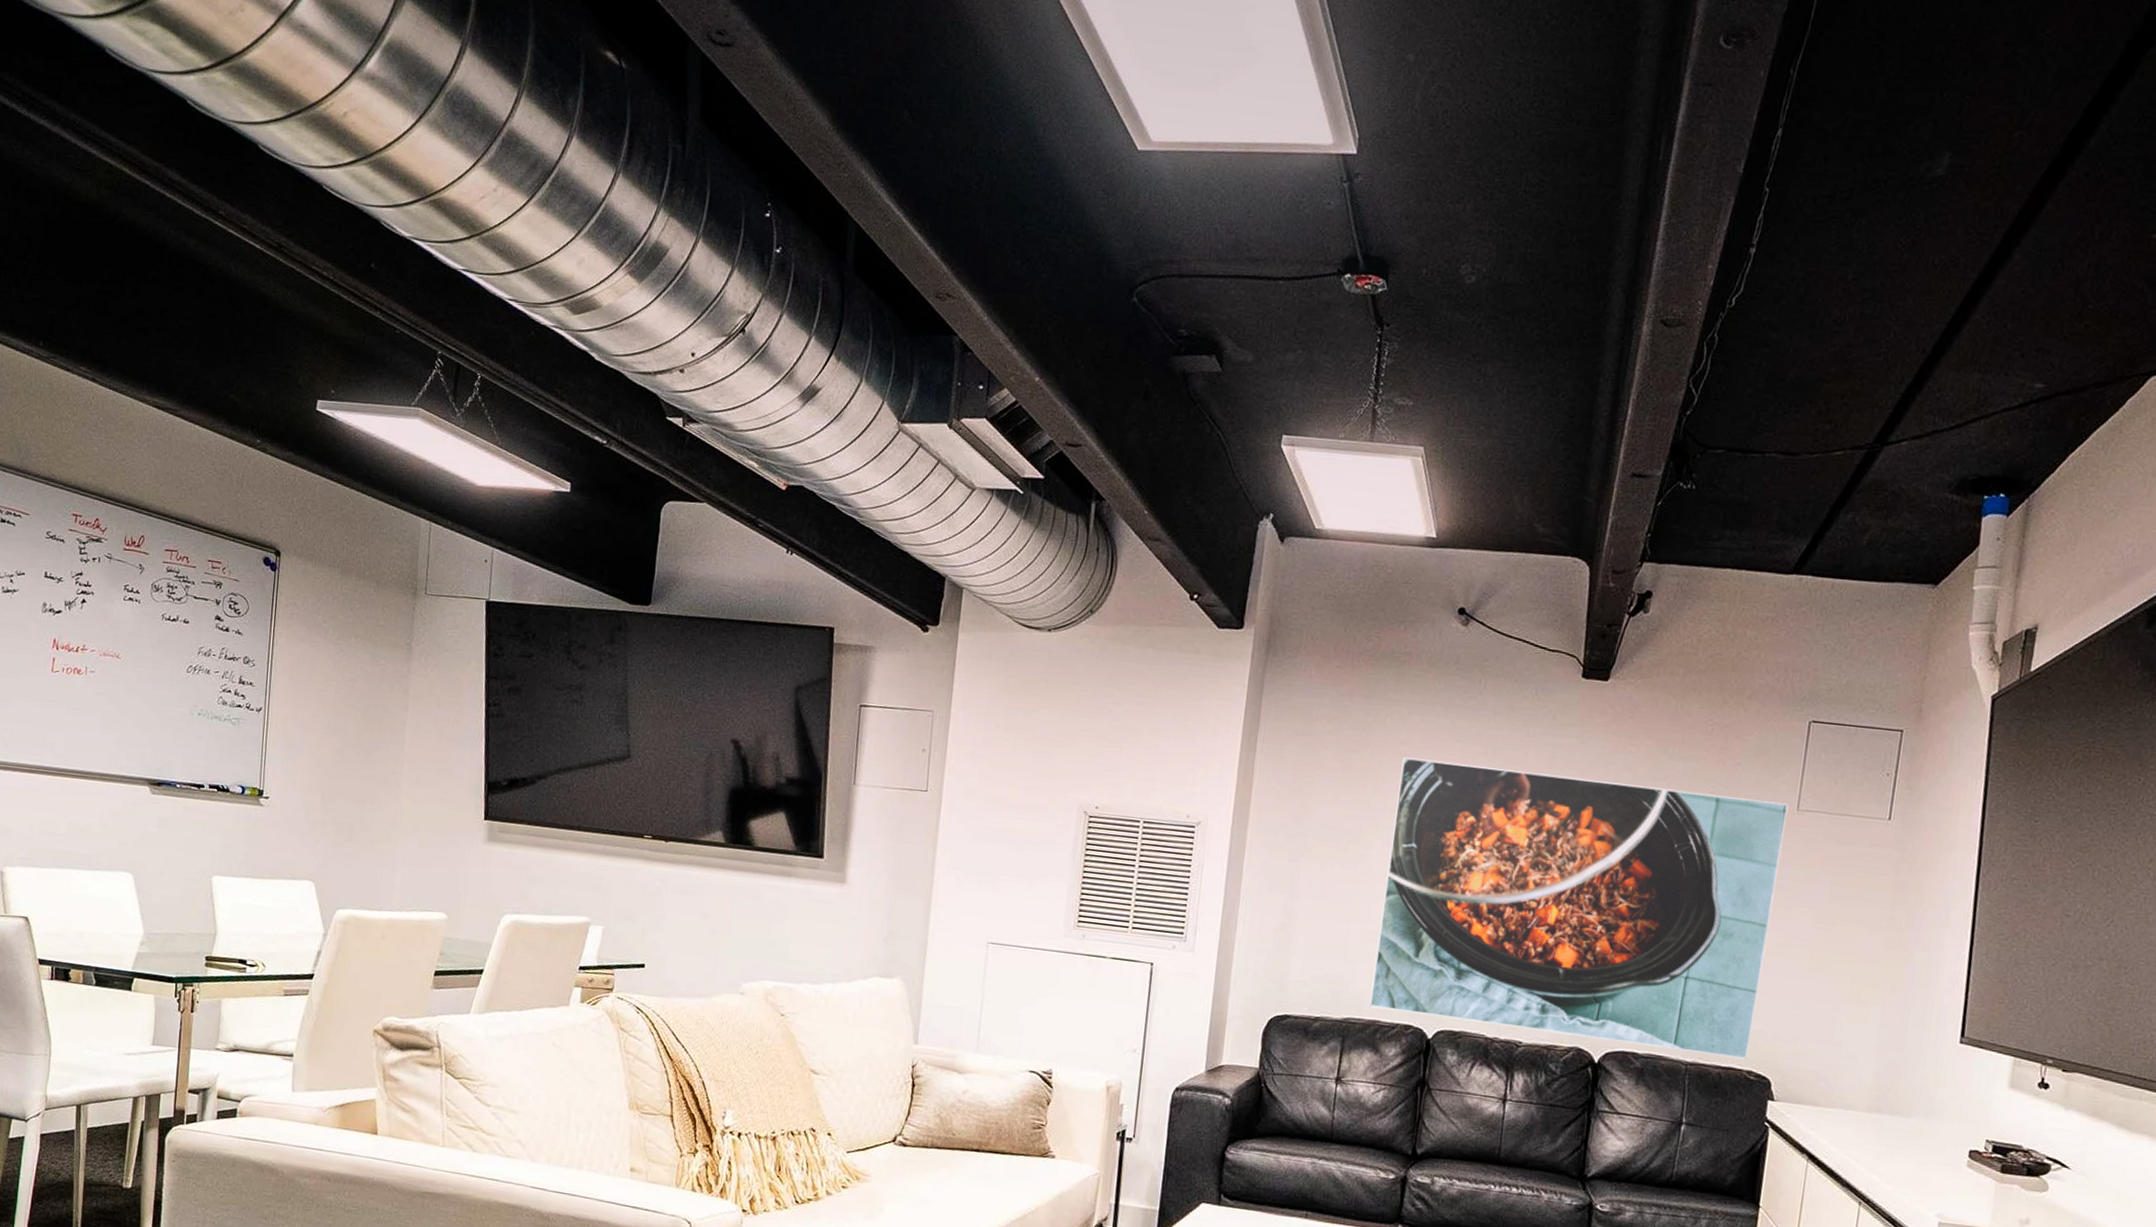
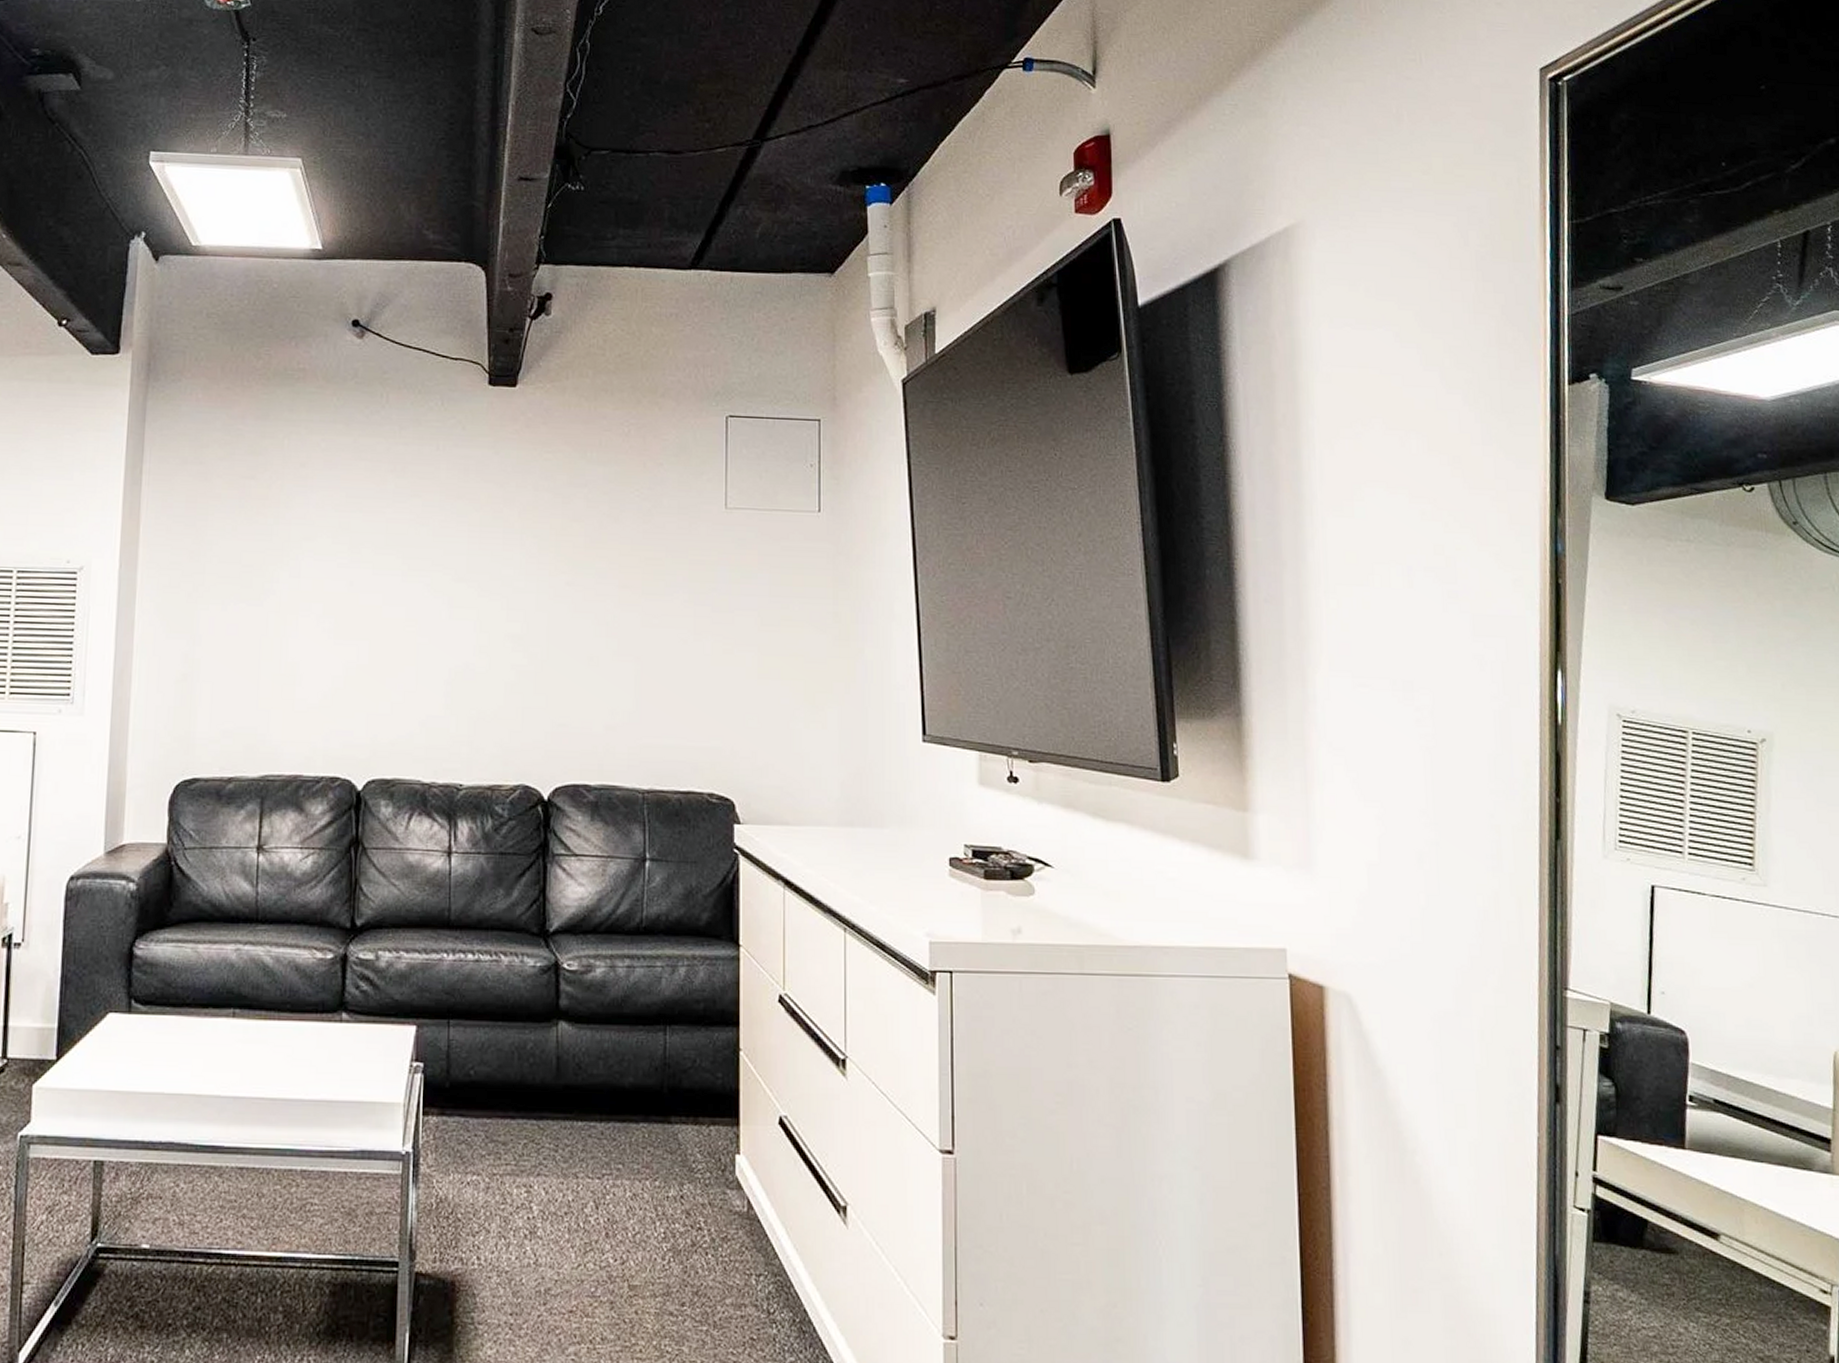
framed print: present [1369,757,1789,1059] -> none [289,480,716,781]

